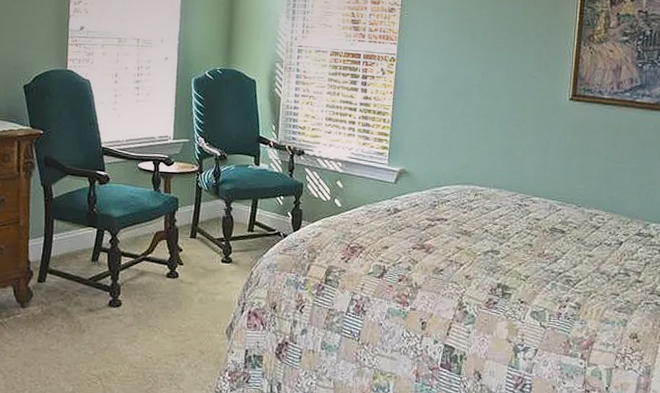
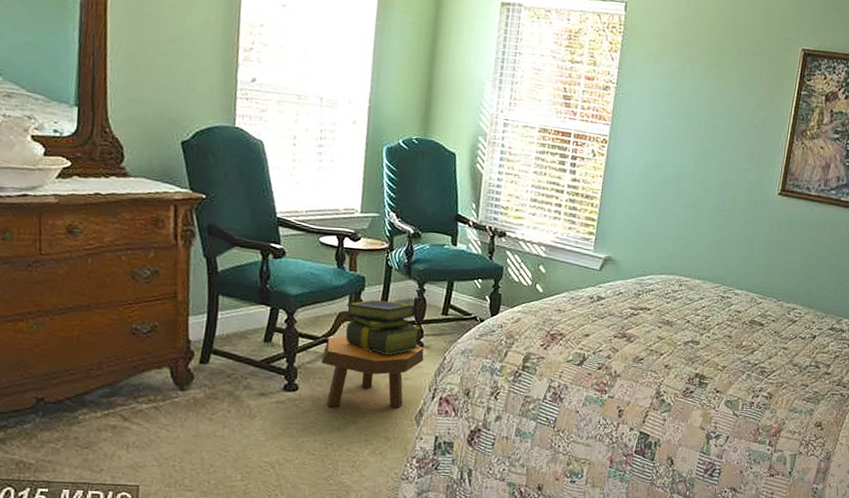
footstool: none [141,254,233,323] -> present [321,336,424,409]
stack of books: none [162,219,230,271] -> present [345,300,422,355]

